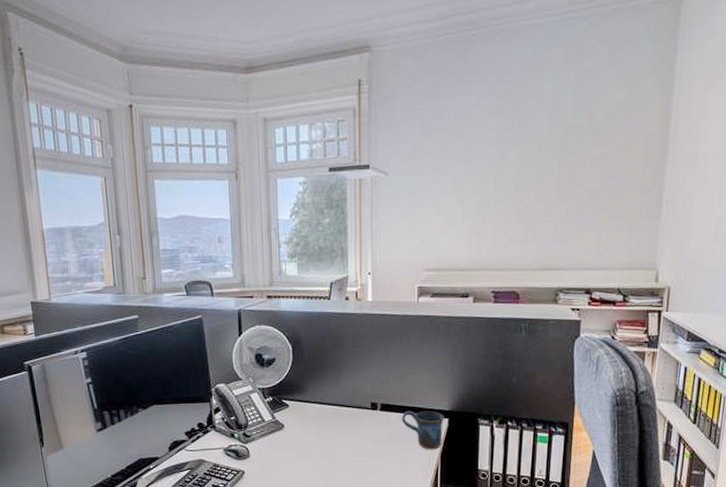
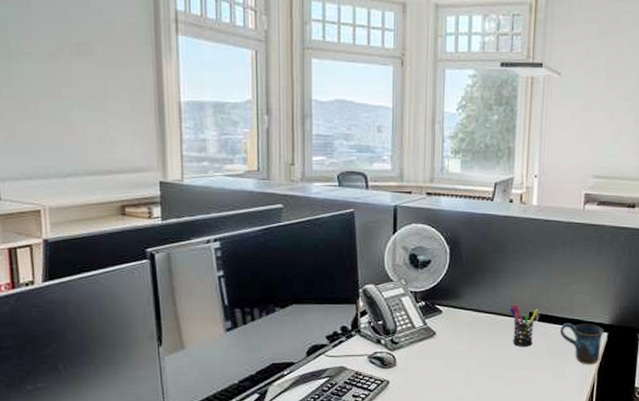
pen holder: none [352,396,380,435] -> present [509,304,539,347]

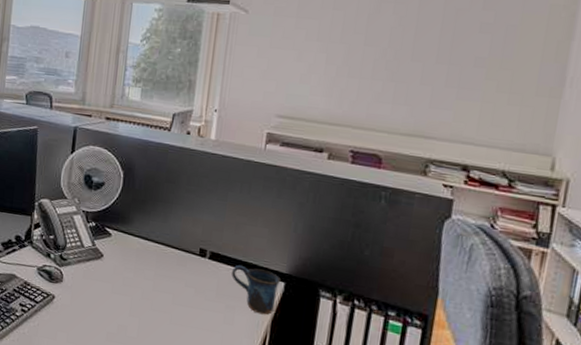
pen holder: present [509,304,539,347] -> none [179,237,211,284]

